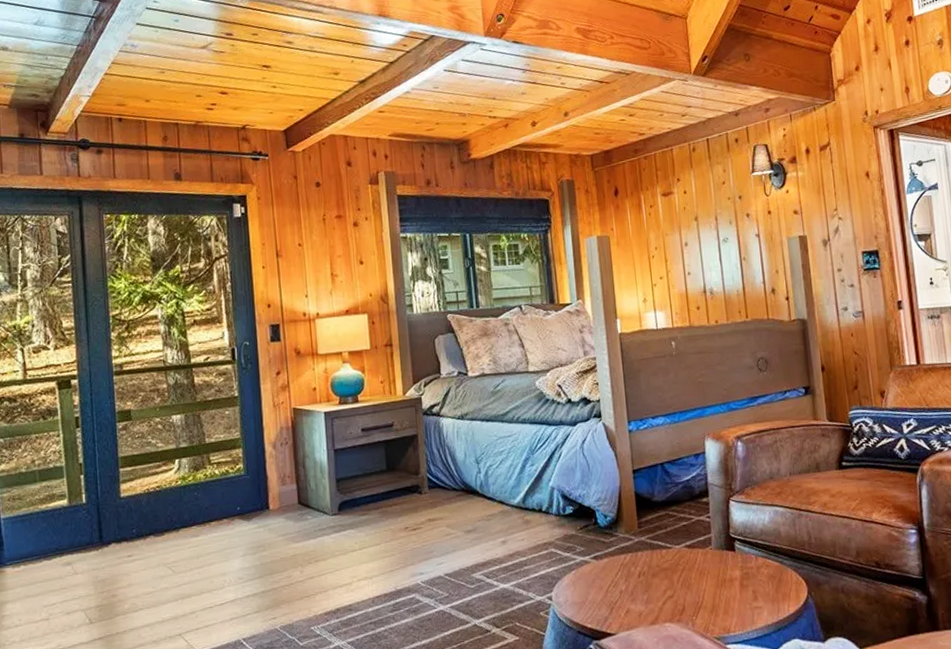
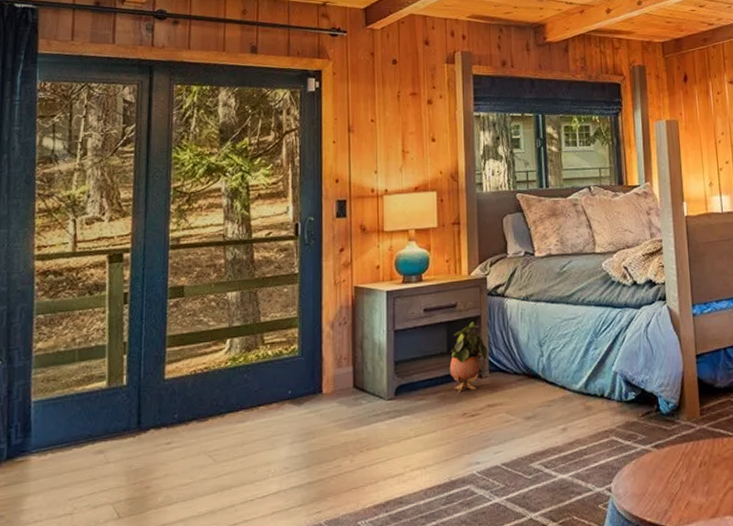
potted plant: none [389,440,426,509] -> present [449,321,488,393]

